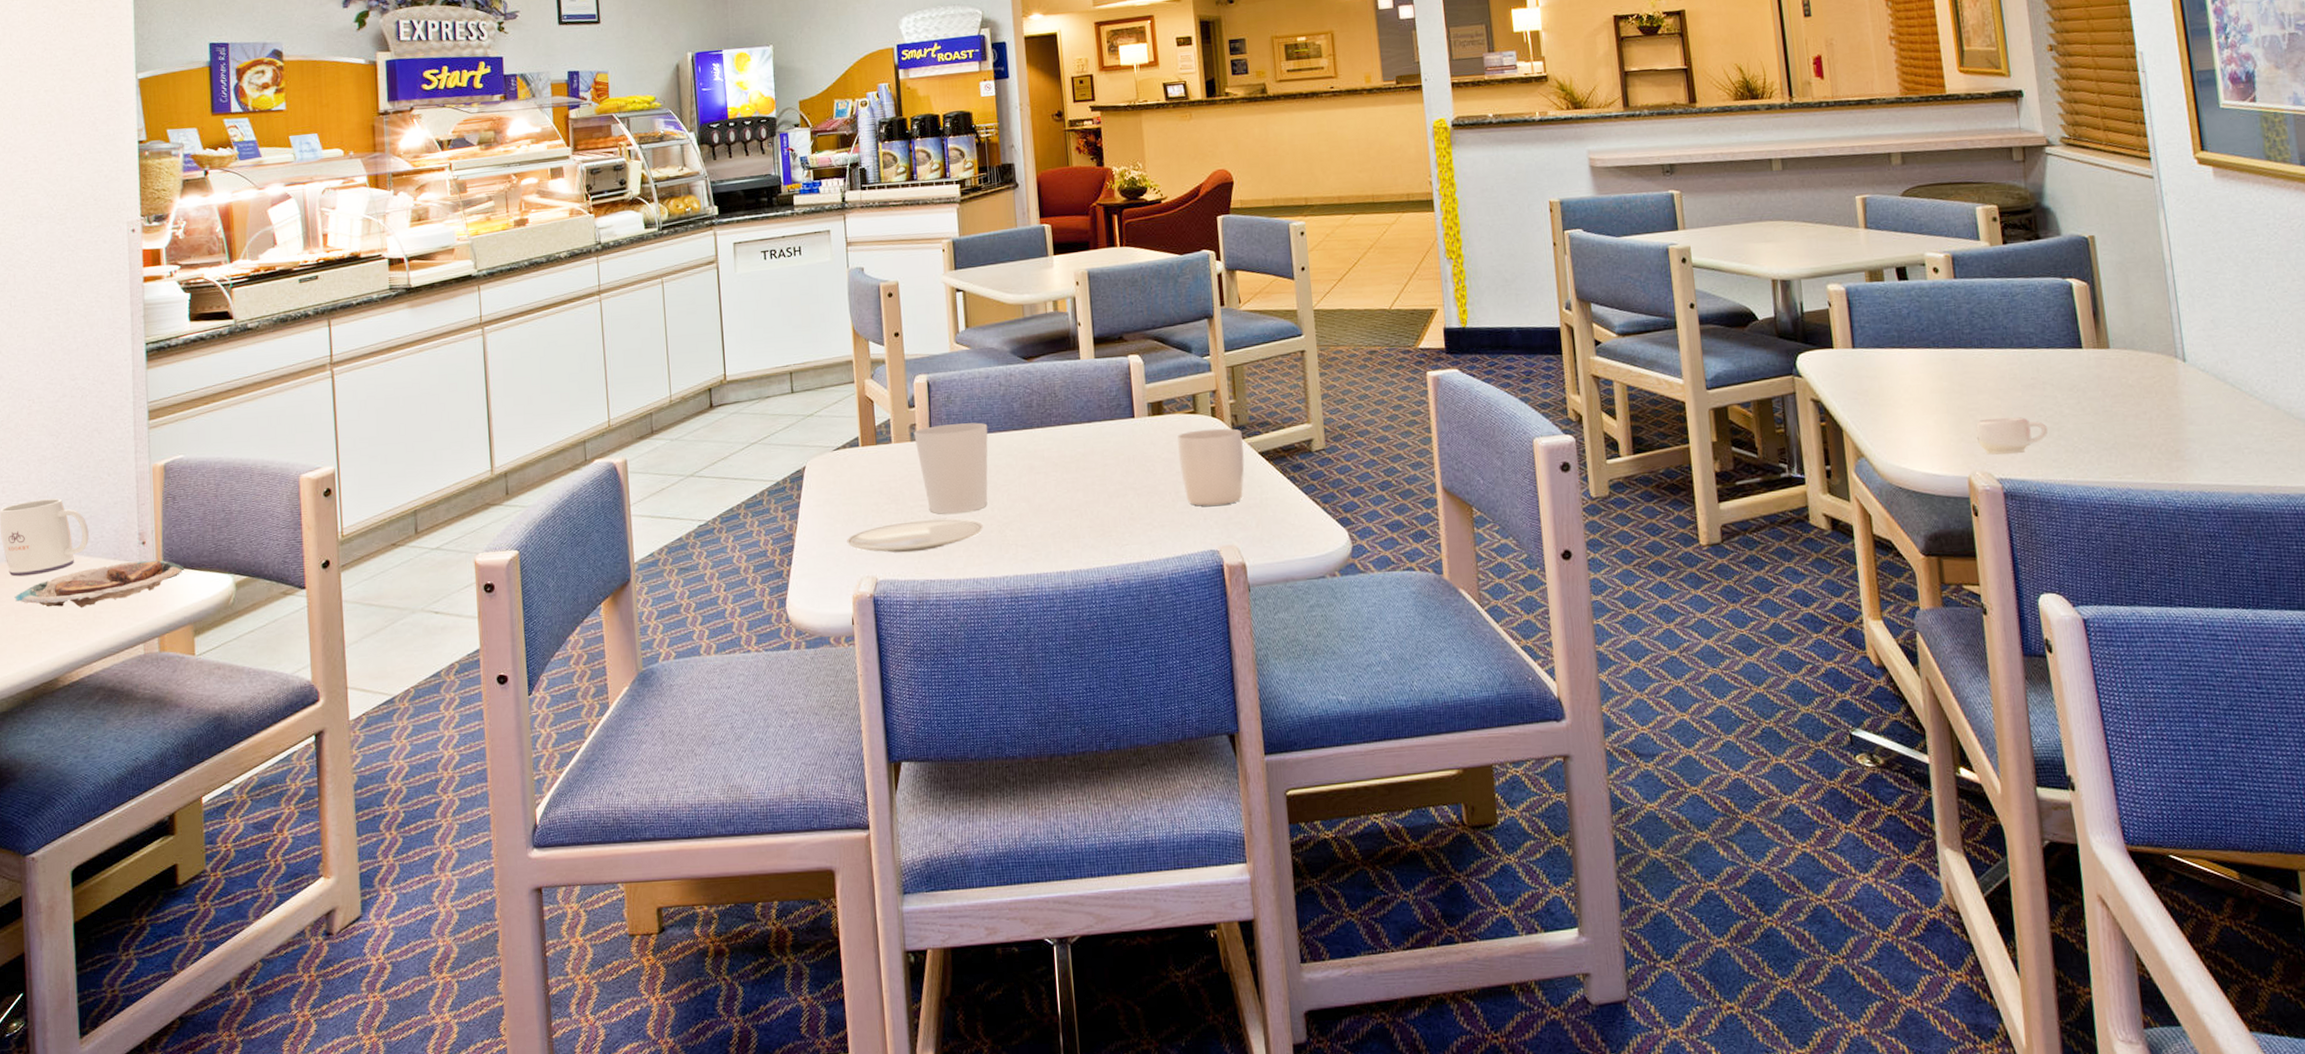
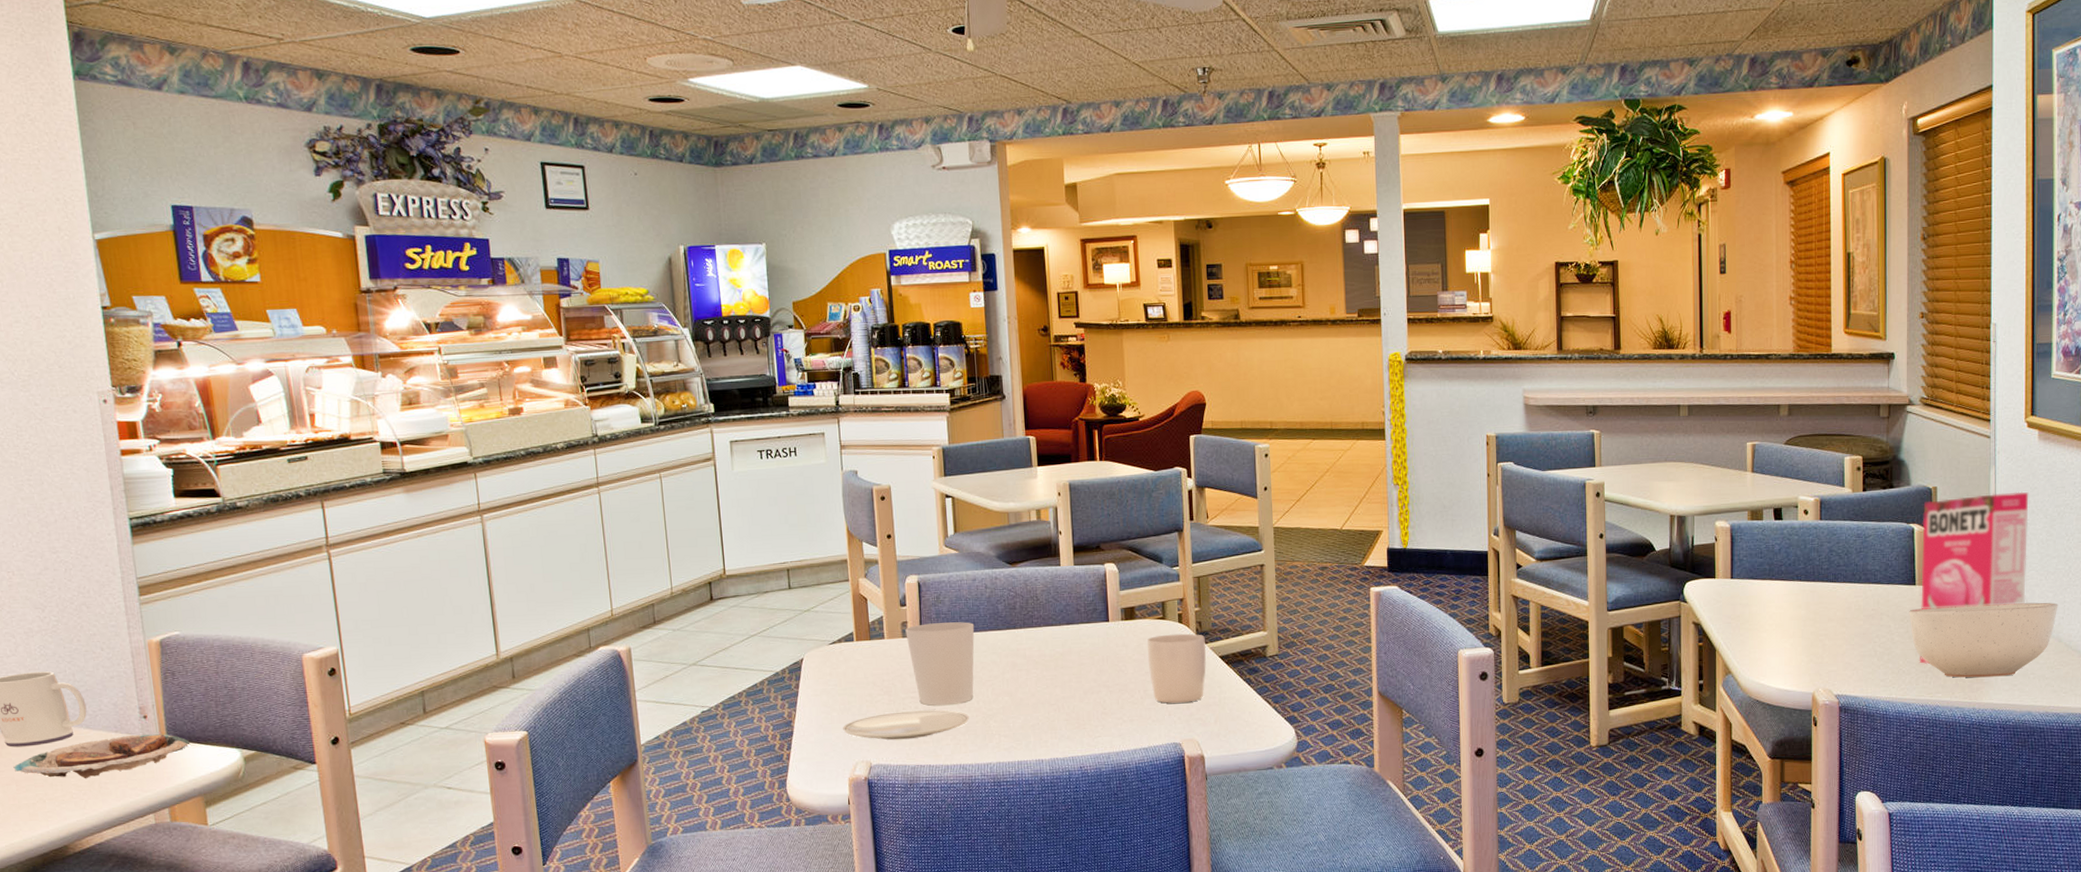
cup: present [1976,417,2048,455] -> none [1824,643,1880,675]
bowl: none [2078,363,2269,455] -> present [1909,602,2058,678]
cereal box: none [2080,237,2225,441] -> present [1919,491,2029,665]

